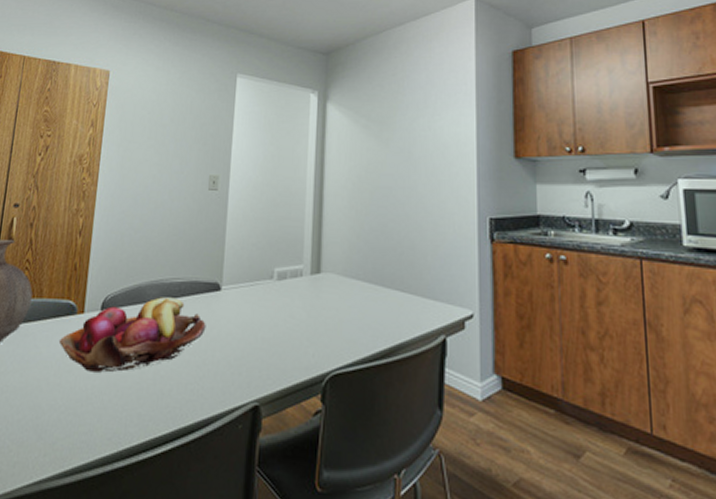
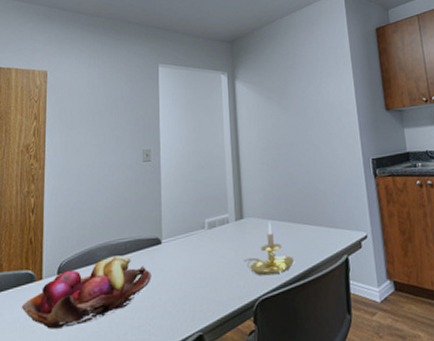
candle holder: none [315,280,377,347] -> present [243,221,294,276]

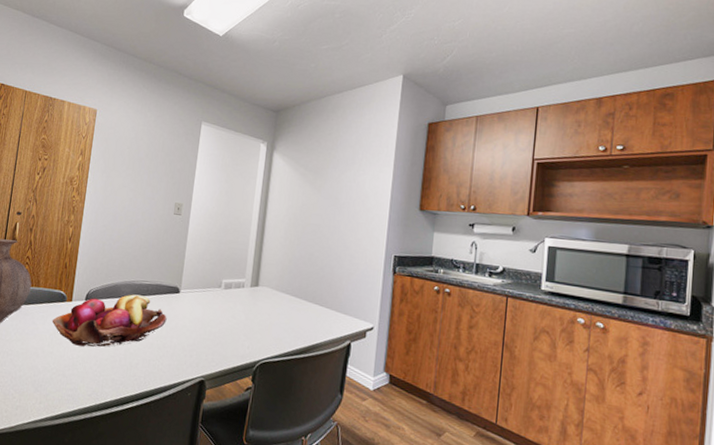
candle holder: present [243,221,294,276] -> none [251,294,299,344]

